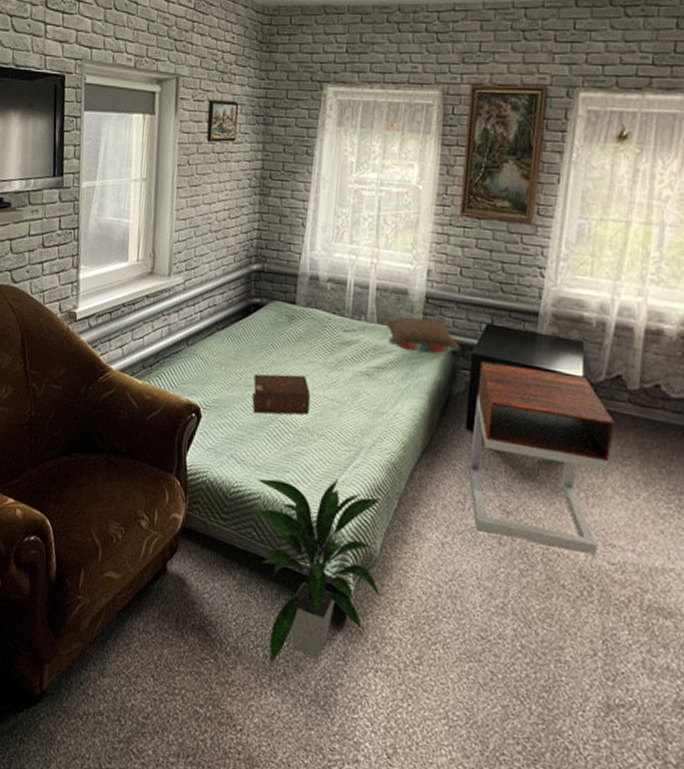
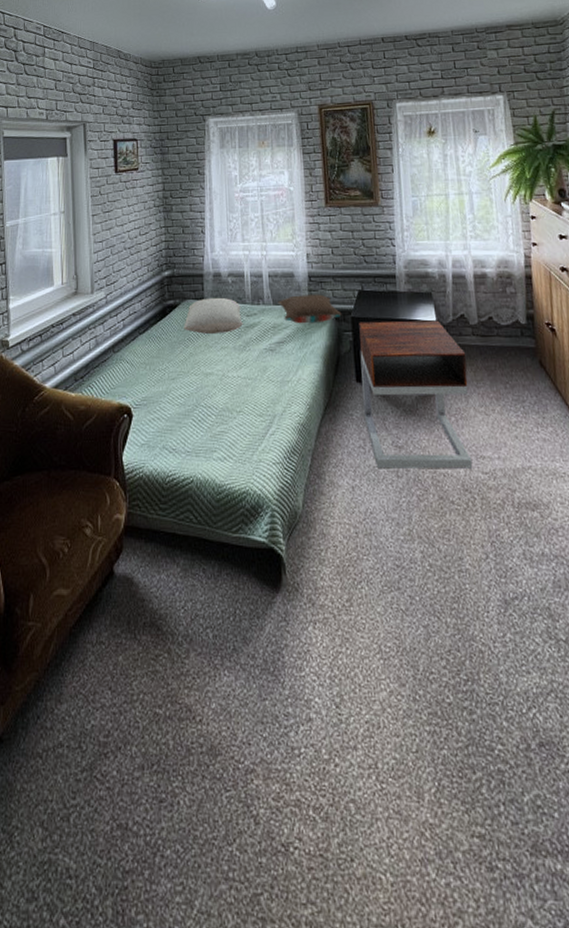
bible: present [252,373,311,415] -> none [176,361,227,403]
indoor plant: present [252,478,381,665] -> none [187,448,309,643]
pillow: none [268,302,338,346] -> present [184,297,243,334]

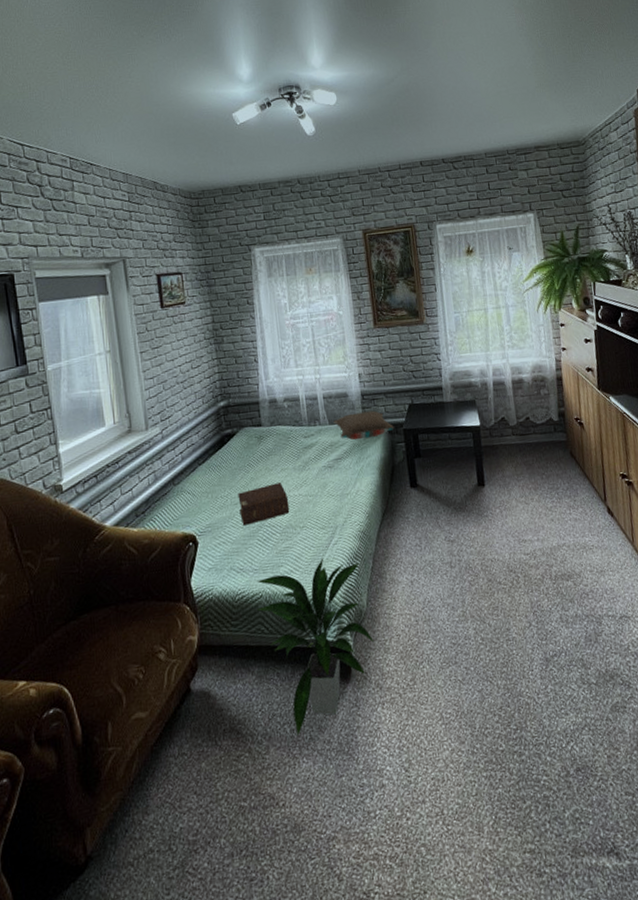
bible: none [176,361,227,403] -> present [238,482,290,526]
pillow: present [184,297,243,334] -> none [243,422,301,459]
indoor plant: none [187,448,309,643] -> present [256,558,375,736]
nightstand: present [359,320,473,469] -> none [410,424,516,562]

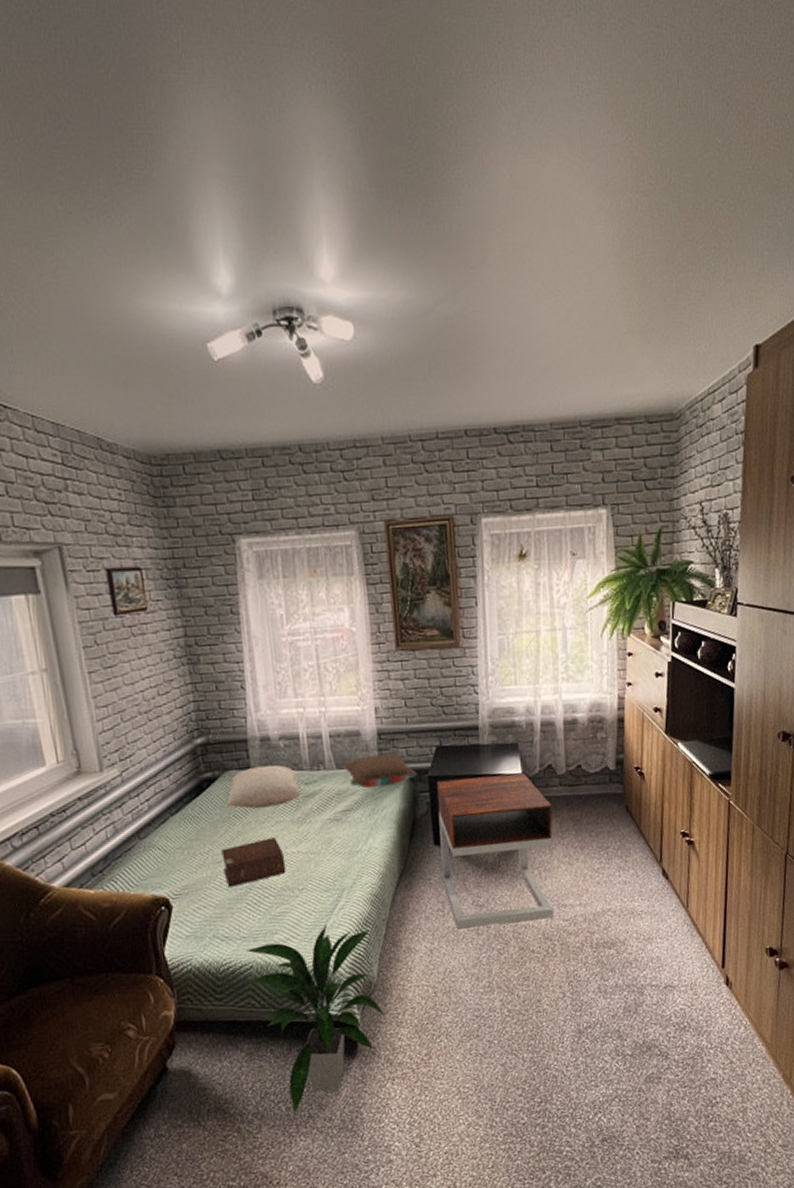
pillow: none [243,422,301,459] -> present [227,765,301,809]
nightstand: none [410,424,516,562] -> present [437,772,554,929]

